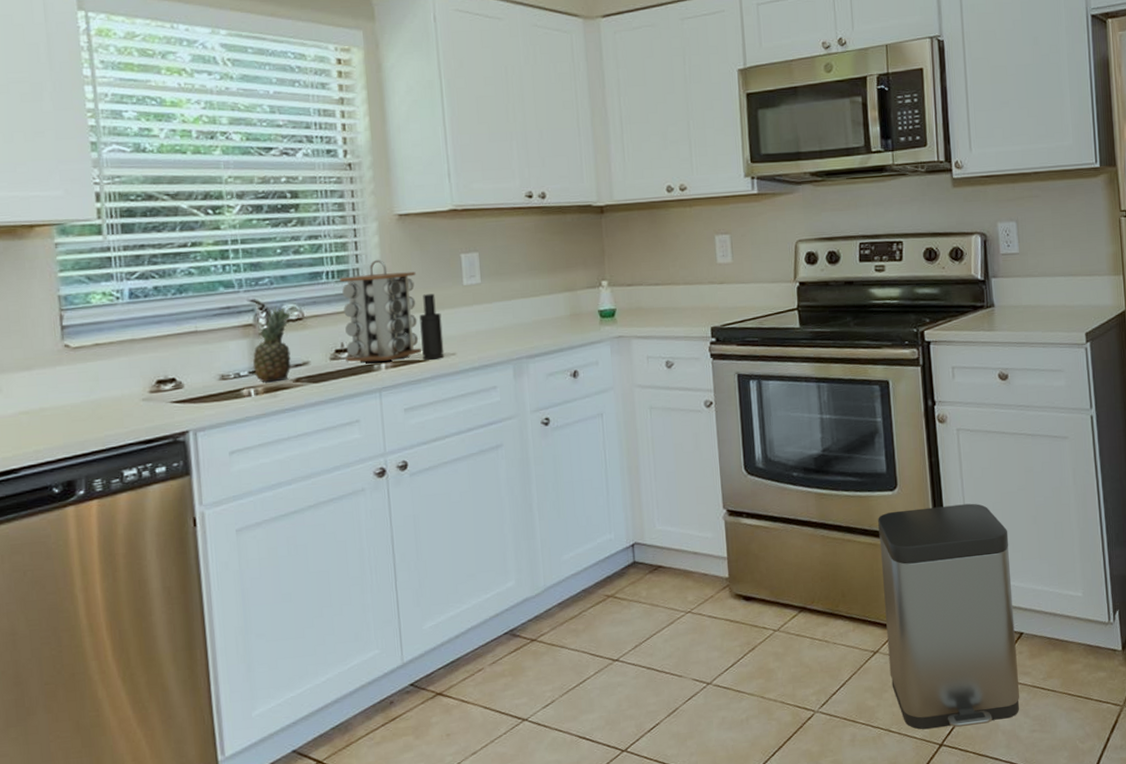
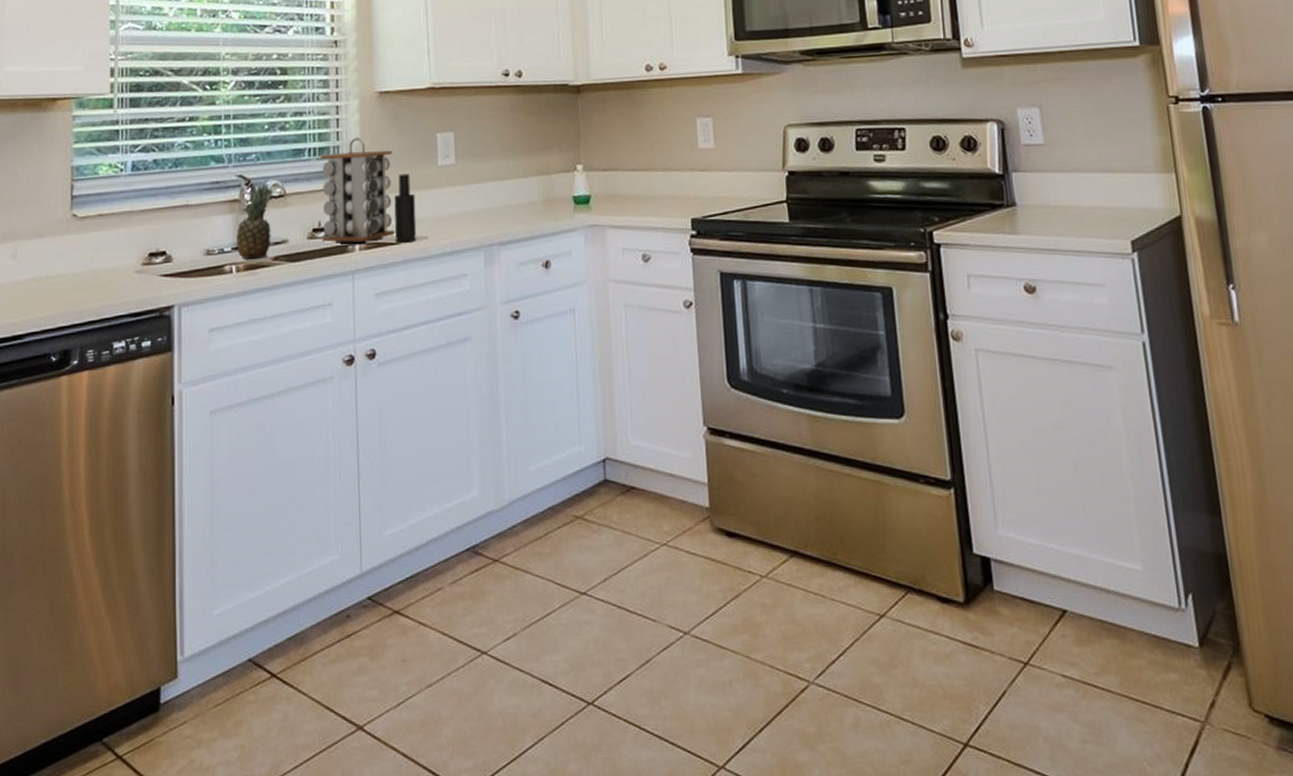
pedal bin: present [878,503,1020,730] -> none [882,441,1066,725]

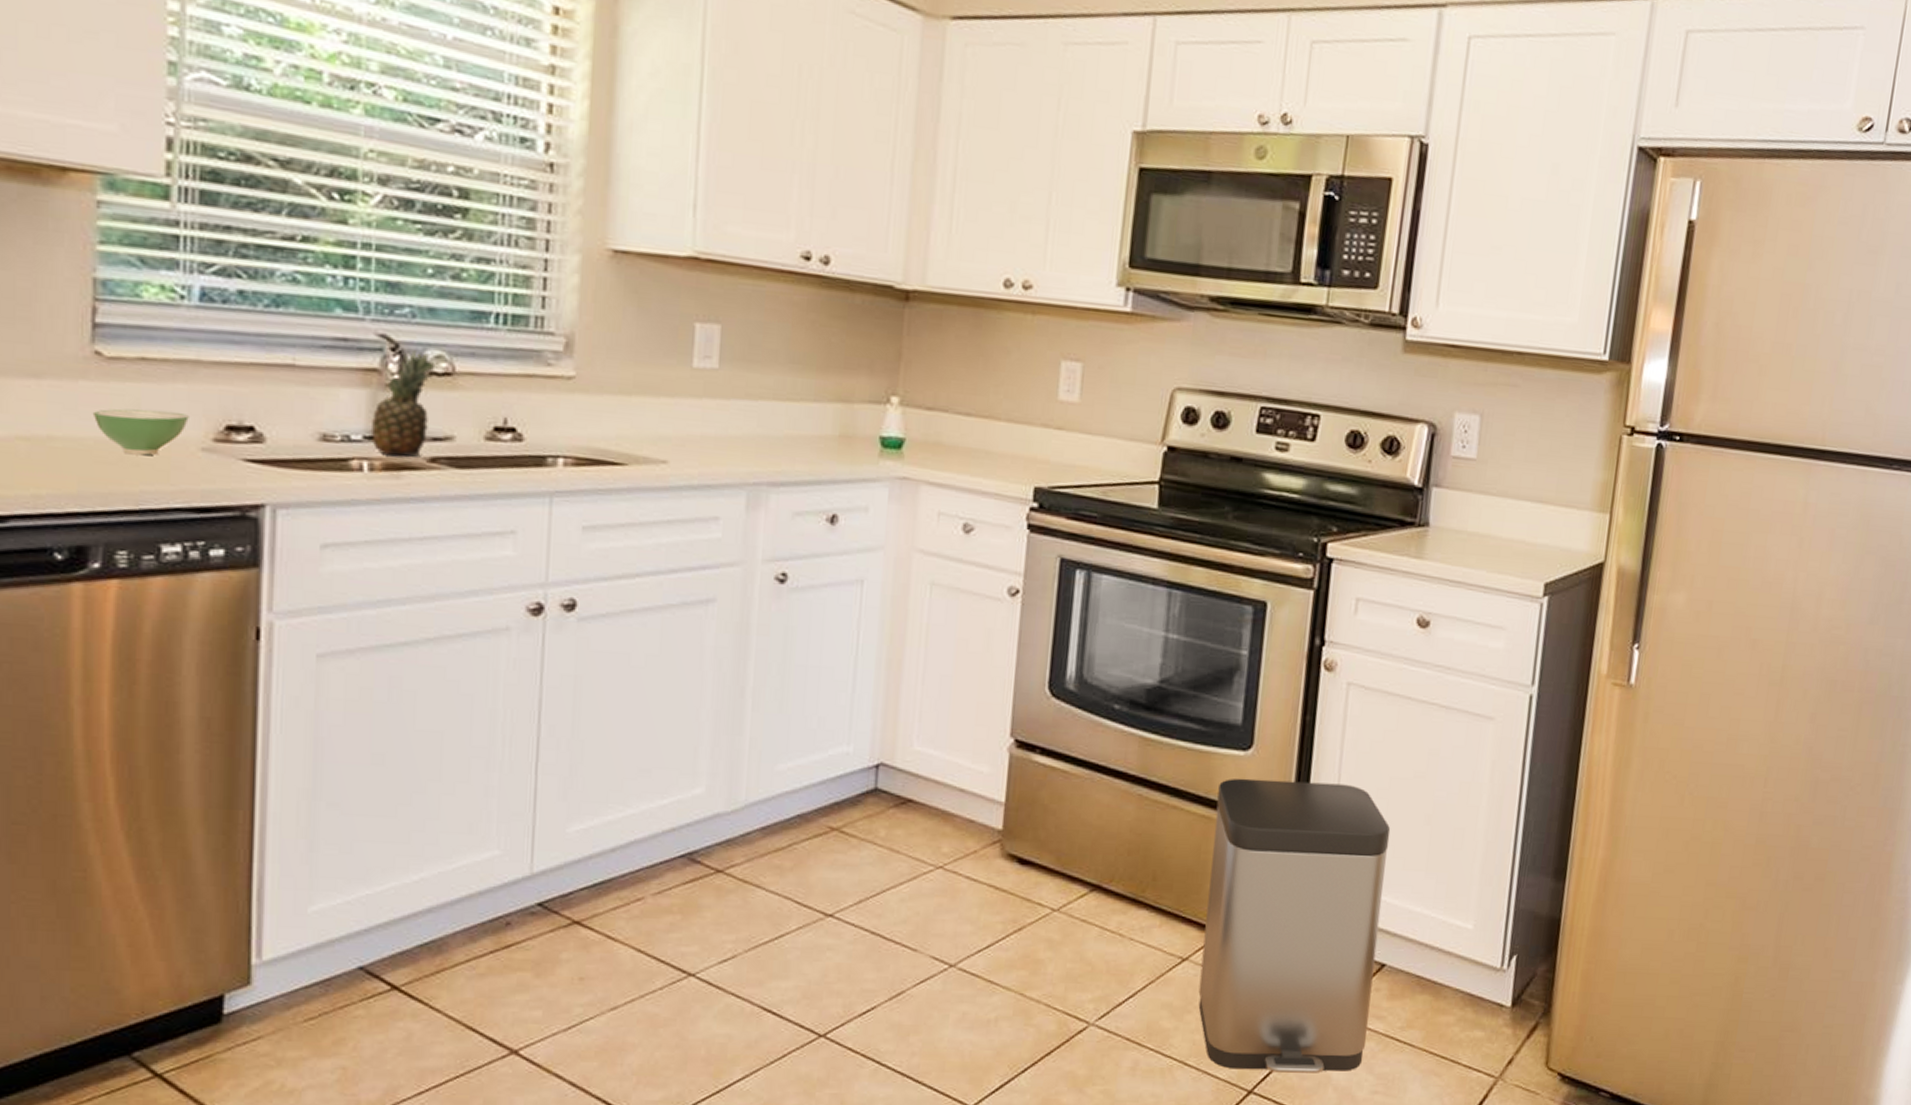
bowl: none [72,248,127,282] -> present [92,408,189,456]
spice rack: present [321,138,394,243] -> none [507,309,627,457]
soap dispenser: present [394,174,417,243] -> none [619,370,655,465]
pedal bin: none [882,441,1066,725] -> present [1198,778,1391,1074]

